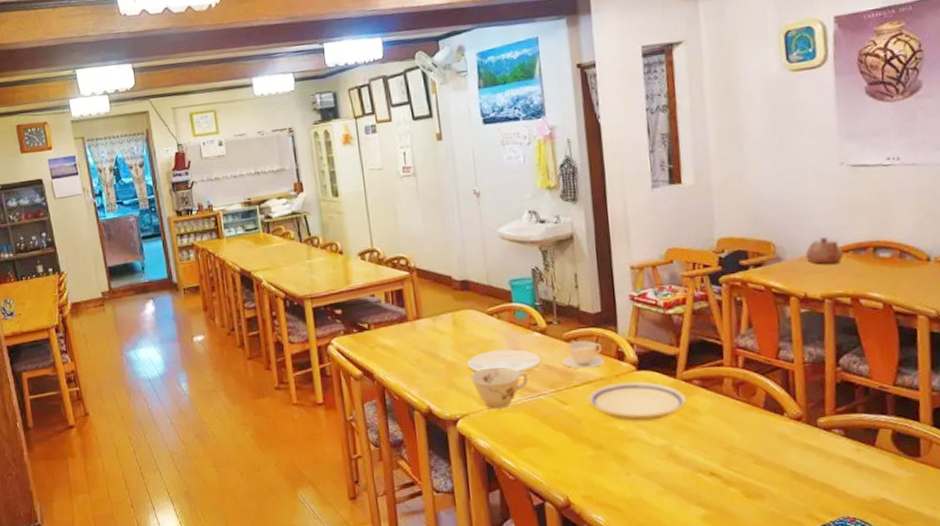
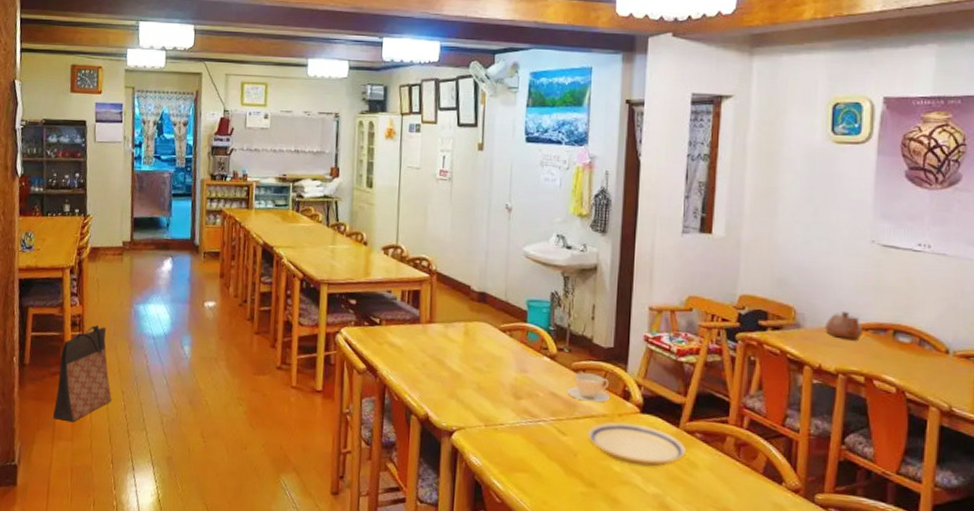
bag: none [62,377,120,475] -> present [52,324,112,422]
plate: present [467,349,541,372] -> none [472,367,547,395]
teacup: present [470,366,529,408] -> none [473,384,532,427]

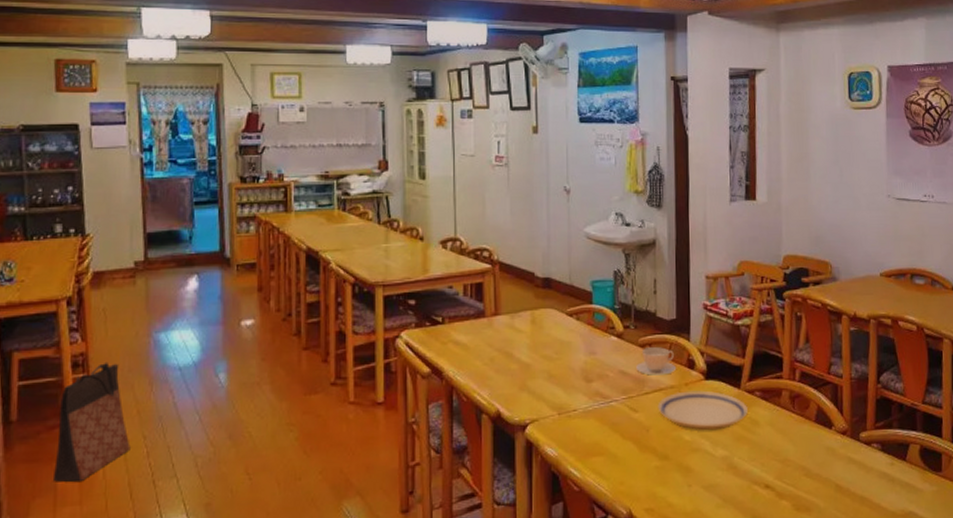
teapot: present [824,310,864,339] -> none [856,261,888,286]

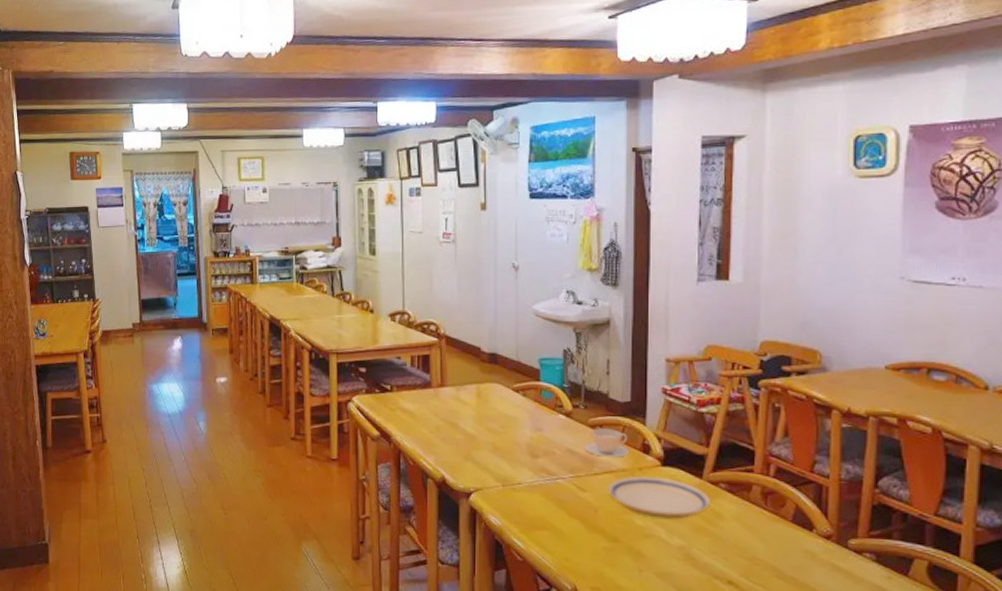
bag: present [52,362,131,482] -> none [77,405,133,500]

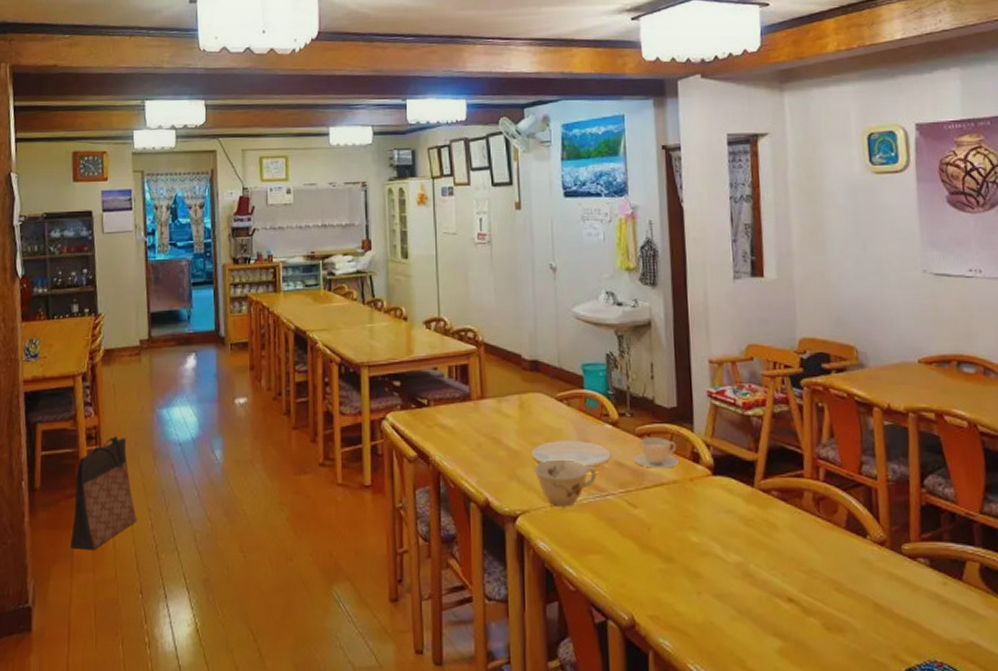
bag: none [77,405,133,500] -> present [69,435,137,549]
plate: none [487,427,563,453] -> present [532,441,611,467]
teacup: none [489,444,549,486] -> present [534,459,597,506]
plate: present [607,475,712,519] -> none [659,487,765,533]

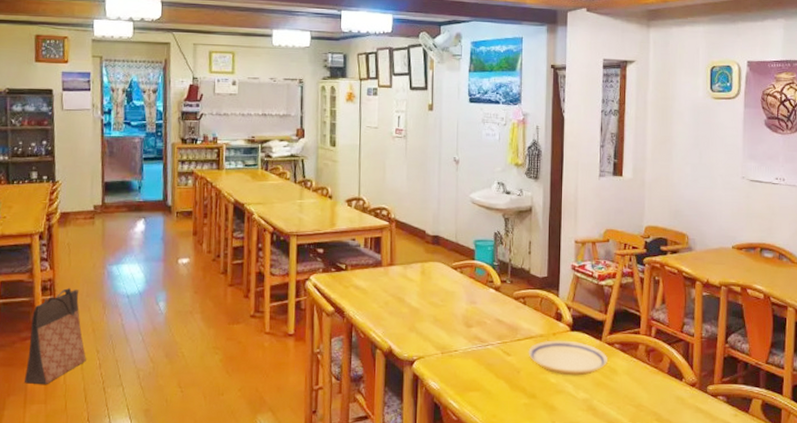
plate: present [532,441,611,467] -> none [429,301,493,323]
teacup: present [534,459,597,506] -> none [430,316,481,353]
teacup: present [634,437,680,468] -> none [511,300,546,325]
plate: none [659,487,765,533] -> present [528,340,609,376]

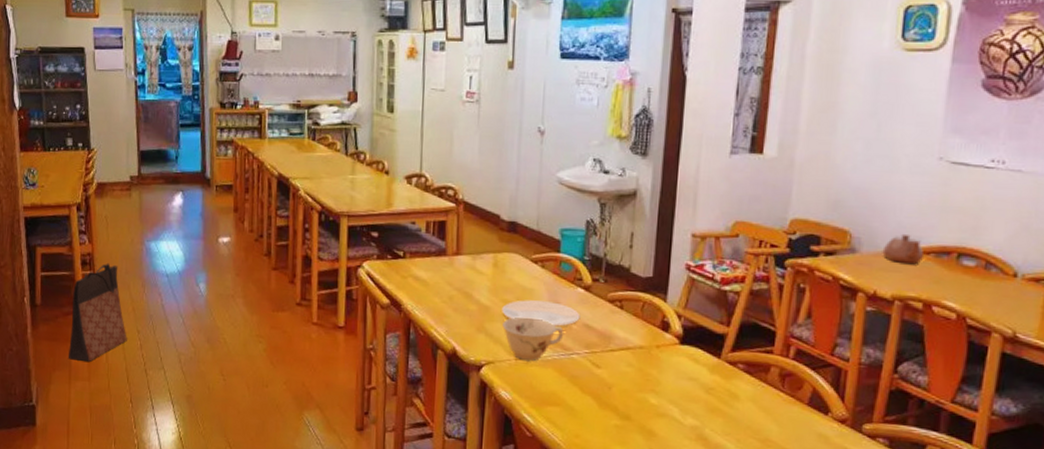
plate: none [429,301,493,323] -> present [502,300,581,327]
teacup: none [430,316,481,353] -> present [502,316,564,361]
plate: present [528,340,609,376] -> none [623,353,728,399]
teapot: none [710,234,739,257] -> present [882,233,925,264]

